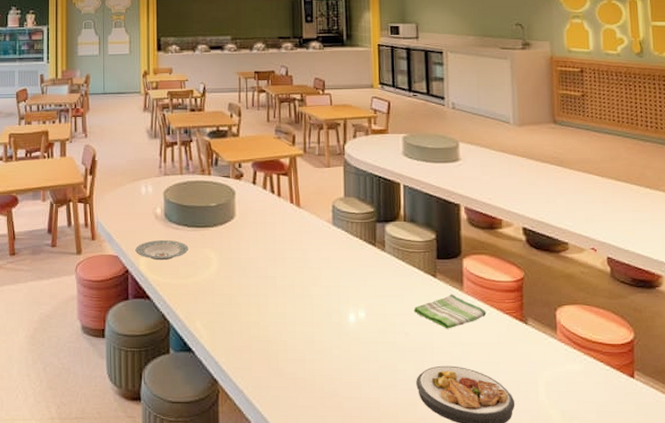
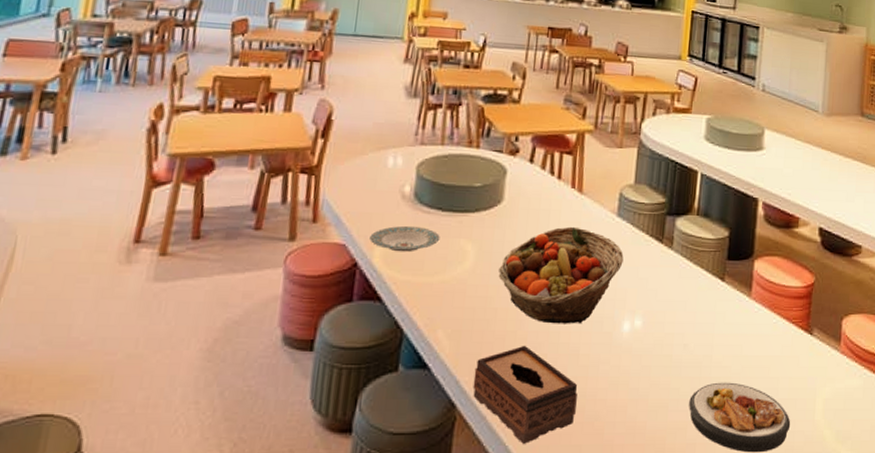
tissue box: none [229,333,317,413] -> present [472,345,577,444]
fruit basket: none [239,235,342,316] -> present [498,226,624,324]
dish towel: present [413,294,486,329] -> none [695,300,772,340]

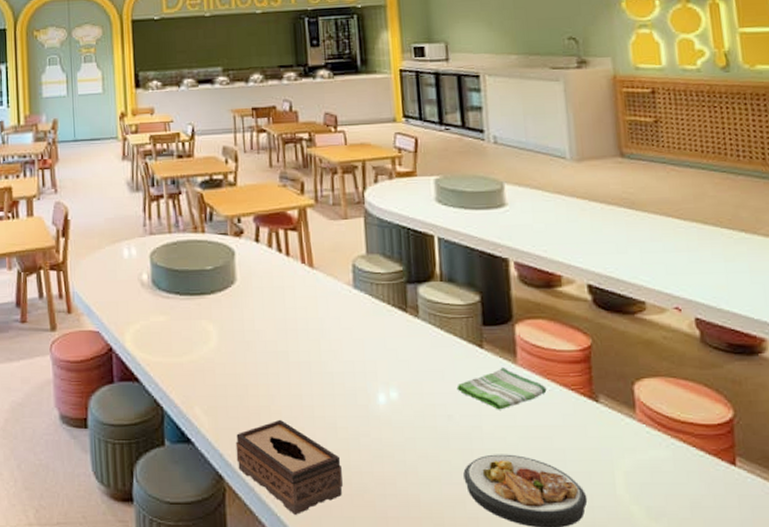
plate: present [370,225,440,252] -> none [119,310,182,336]
fruit basket: present [498,226,624,324] -> none [243,301,368,398]
dish towel: none [695,300,772,340] -> present [456,368,547,410]

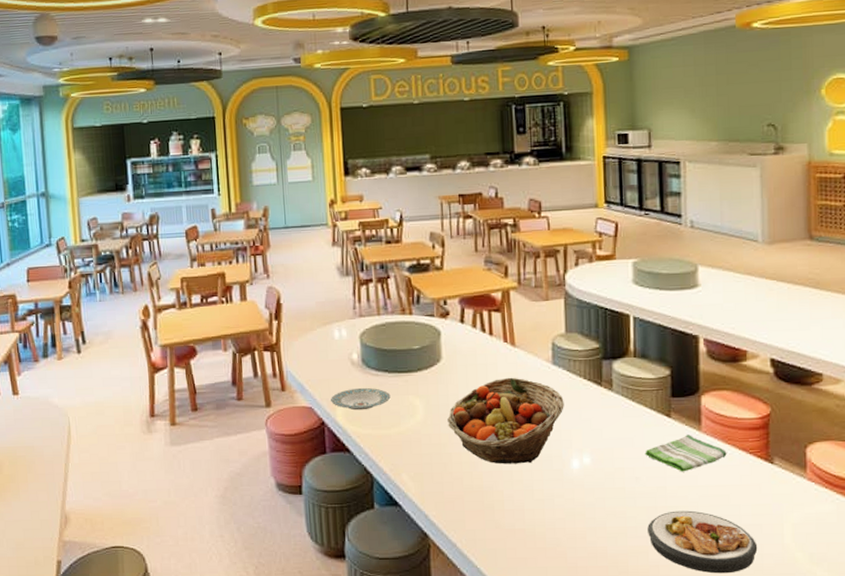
plate: none [119,310,182,336] -> present [331,387,391,411]
tissue box: present [235,419,343,515] -> none [440,483,537,566]
fruit basket: none [243,301,368,398] -> present [447,377,564,464]

